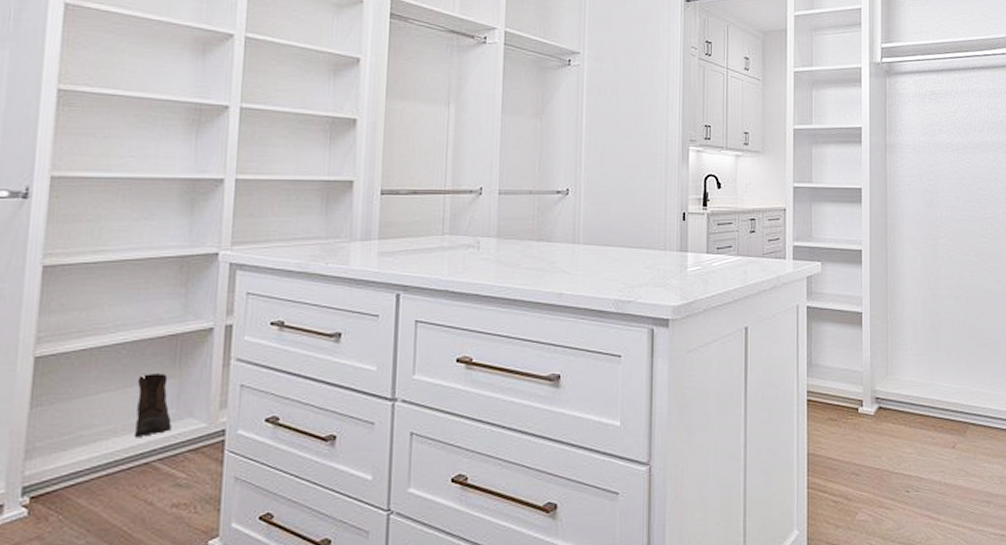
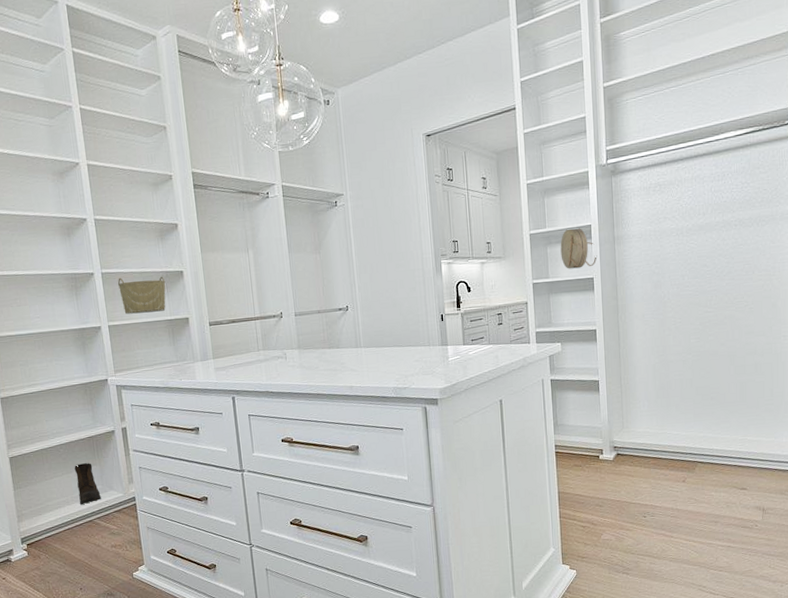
basket: none [261,117,330,168] -> present [118,277,166,315]
handbag: none [827,129,867,176] -> present [560,228,597,269]

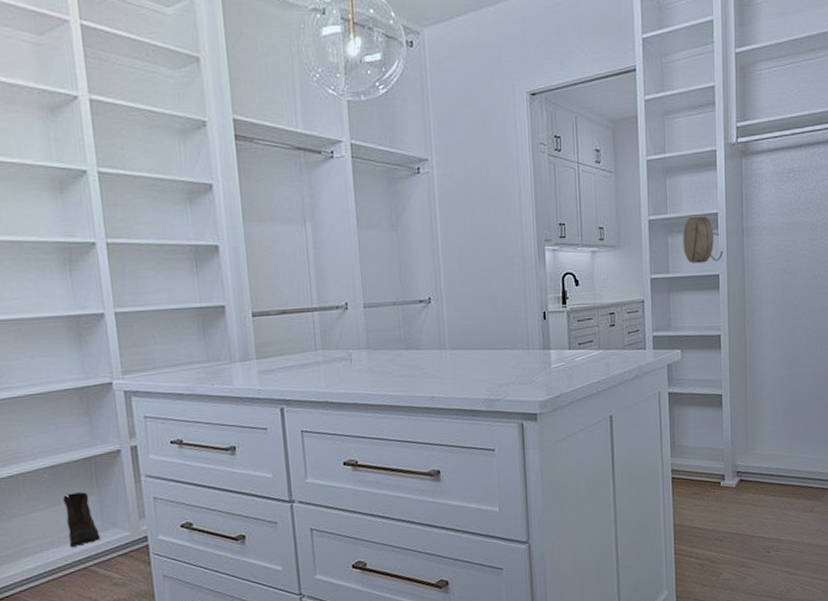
basket: present [118,277,166,315] -> none [129,250,195,299]

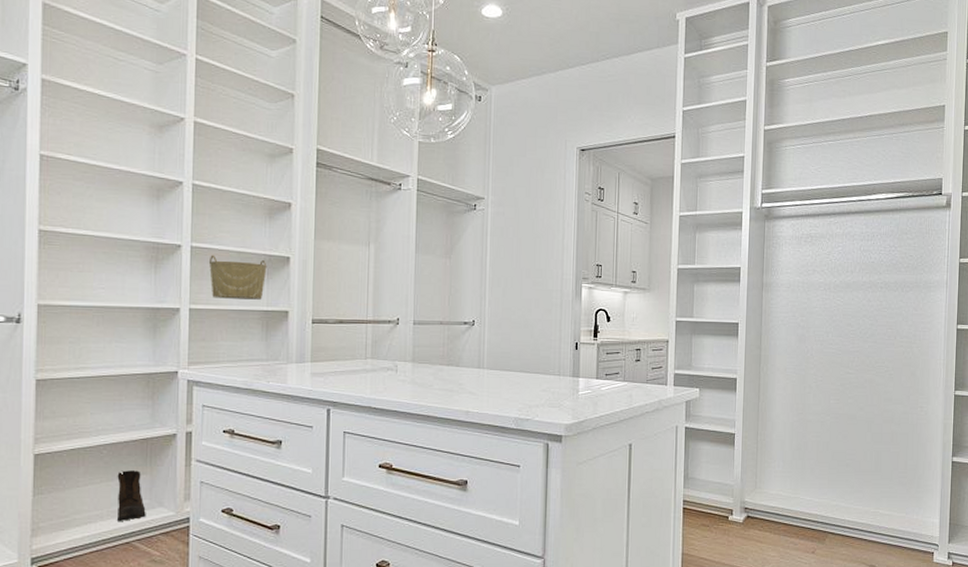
basket: none [129,250,195,299] -> present [209,255,267,300]
handbag: present [683,216,724,264] -> none [707,268,744,311]

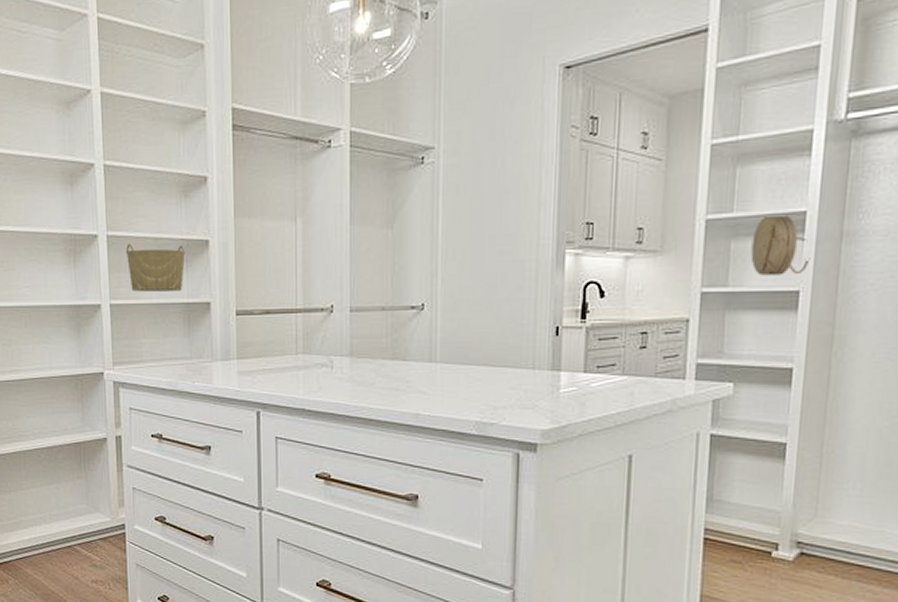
boot: present [116,470,146,521] -> none [55,474,84,525]
handbag: none [707,268,744,311] -> present [750,215,810,276]

